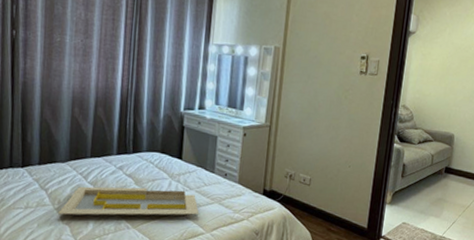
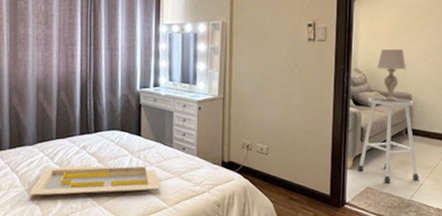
stool: none [395,134,456,219] -> present [357,97,420,182]
table lamp: none [424,88,453,140] -> present [377,48,406,101]

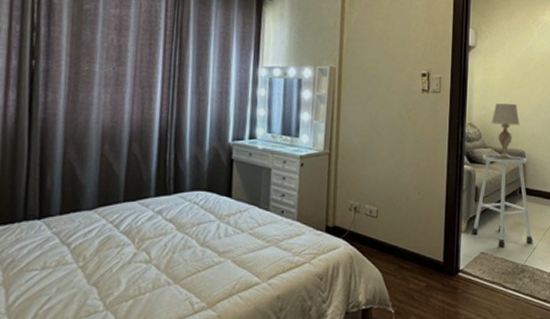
serving tray: present [29,165,160,196] -> none [83,233,252,275]

